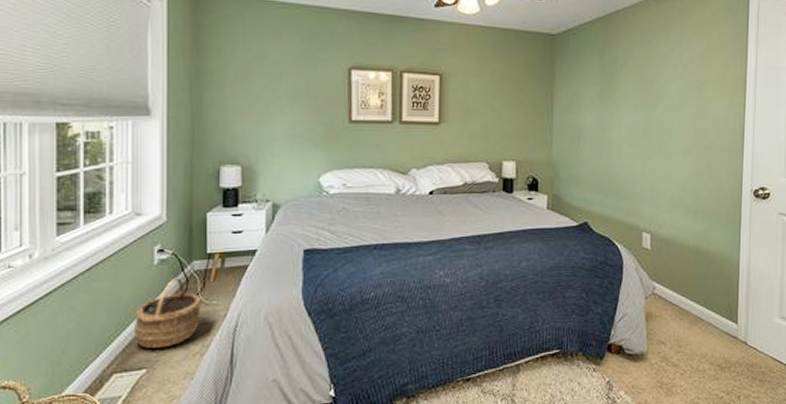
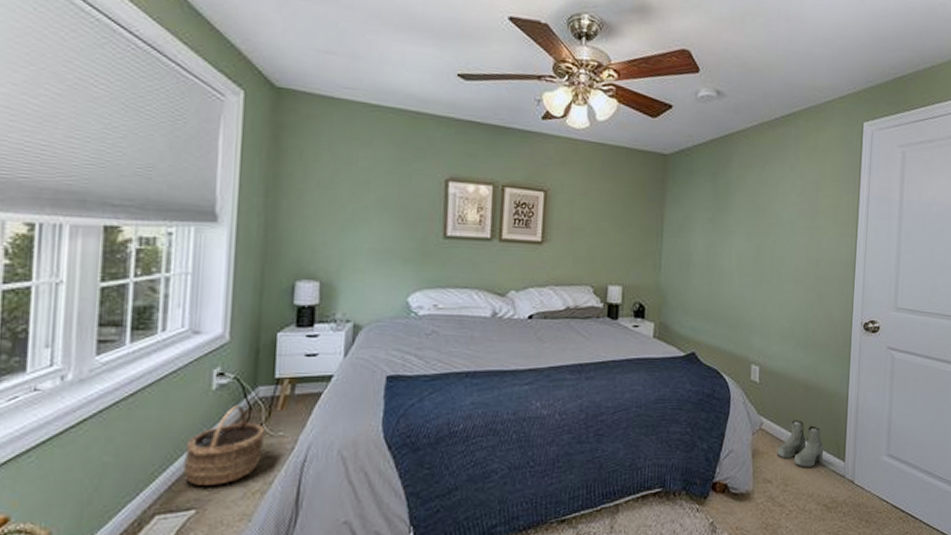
boots: none [669,285,717,329] -> present [776,420,824,467]

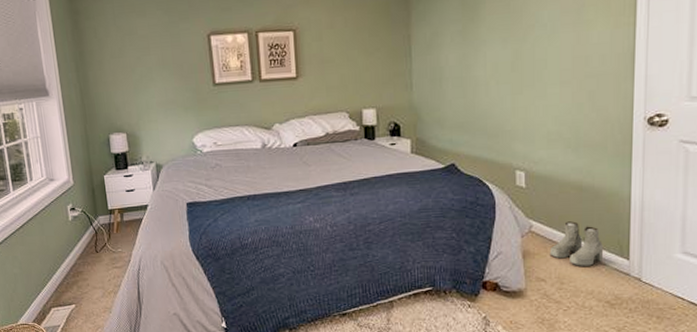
wicker basket: present [183,405,266,485] -> none [61,230,110,288]

